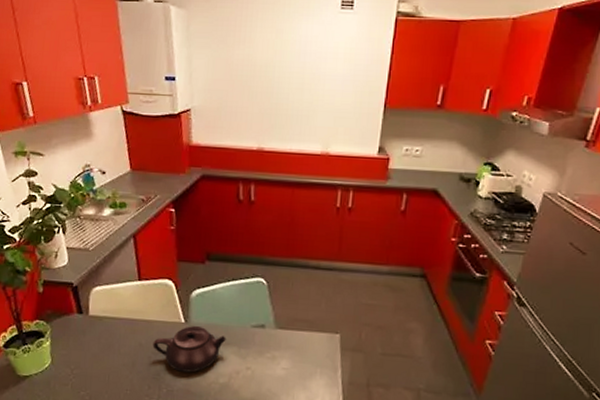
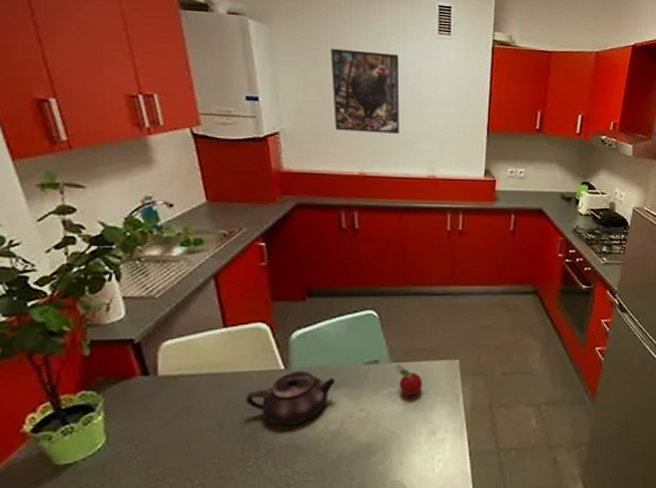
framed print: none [238,29,301,110] -> present [330,48,400,134]
fruit: none [278,330,304,363] -> present [394,363,422,397]

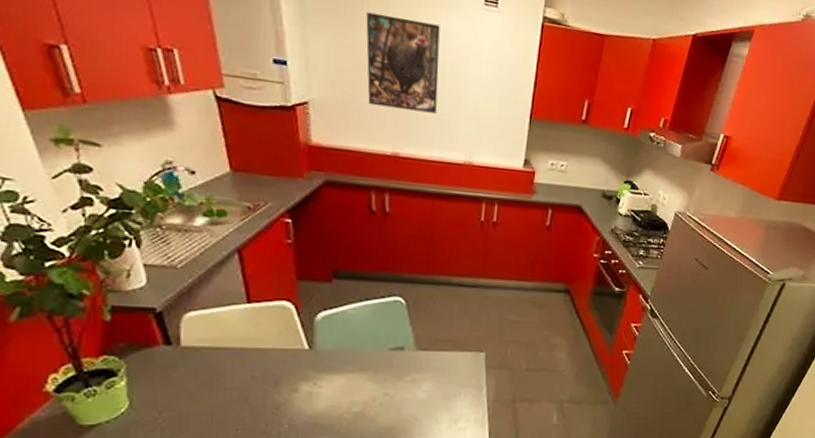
teapot: present [245,371,336,426] -> none [269,352,360,404]
fruit: present [394,363,422,397] -> none [419,351,447,385]

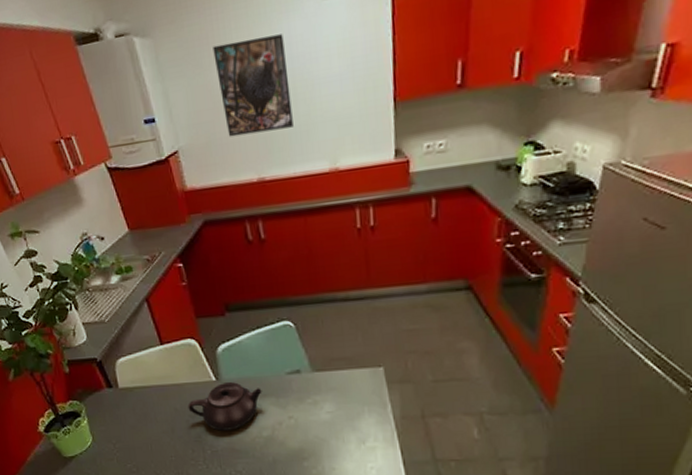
teapot: none [269,352,360,404] -> present [188,382,262,431]

